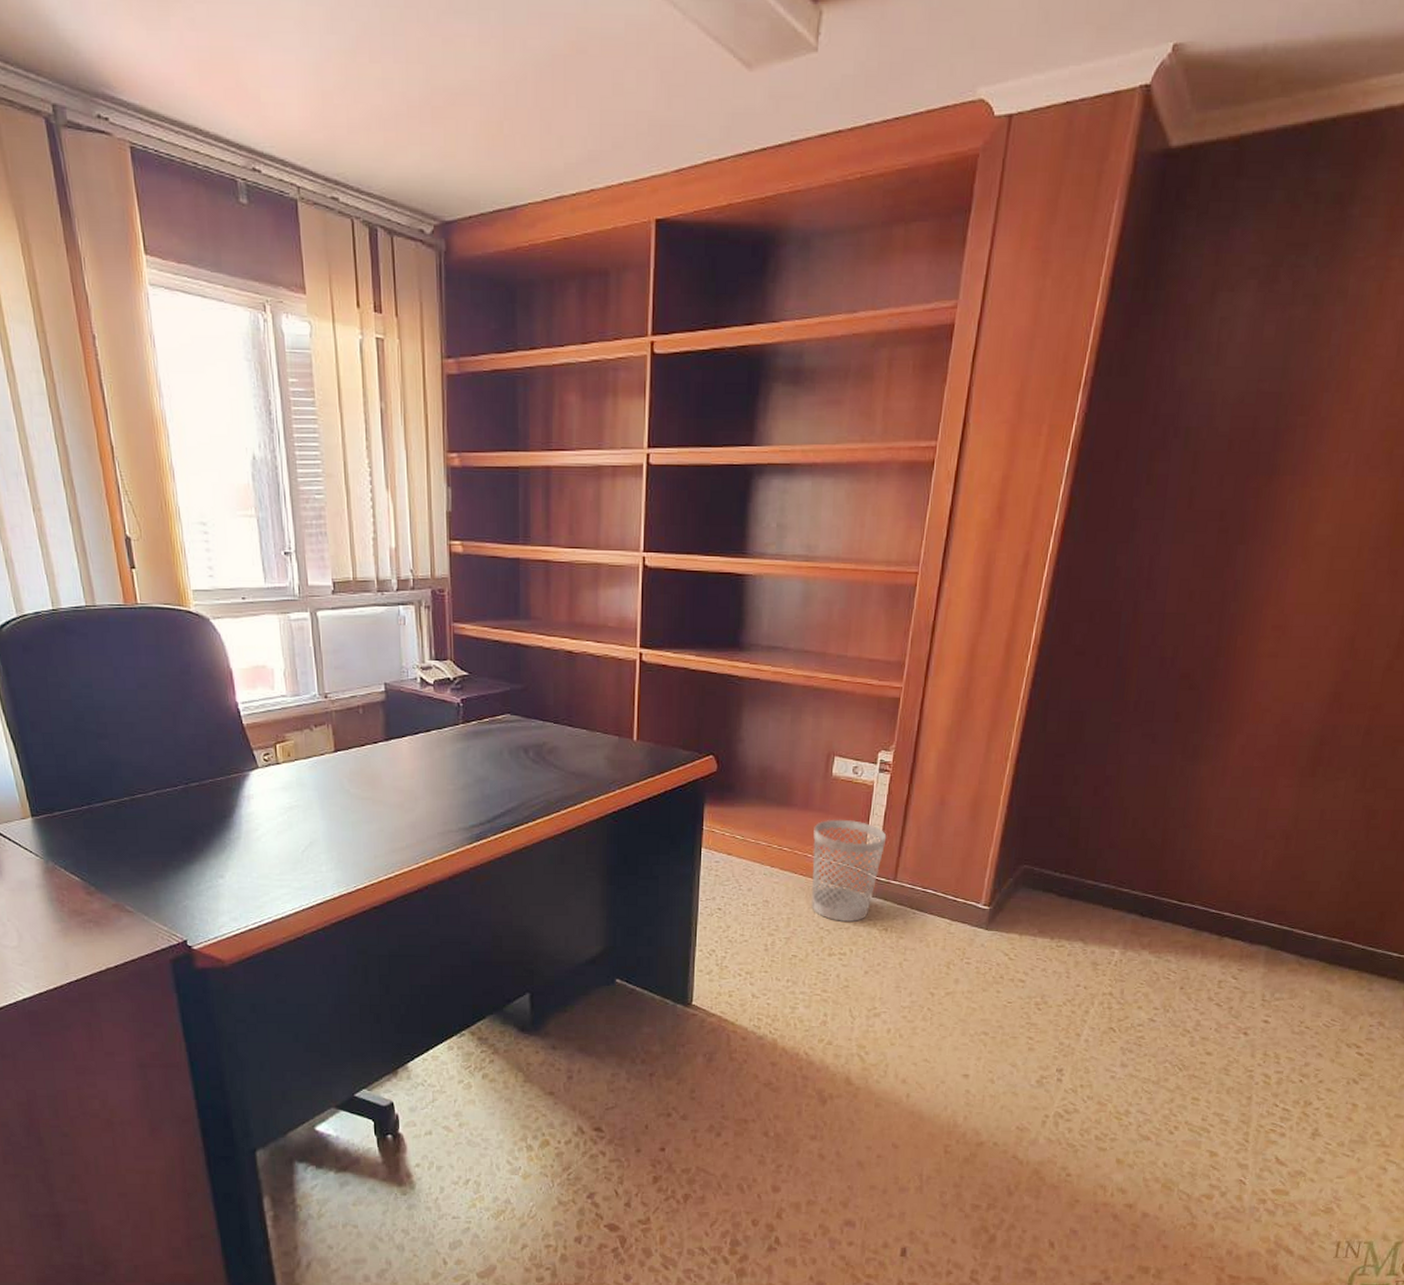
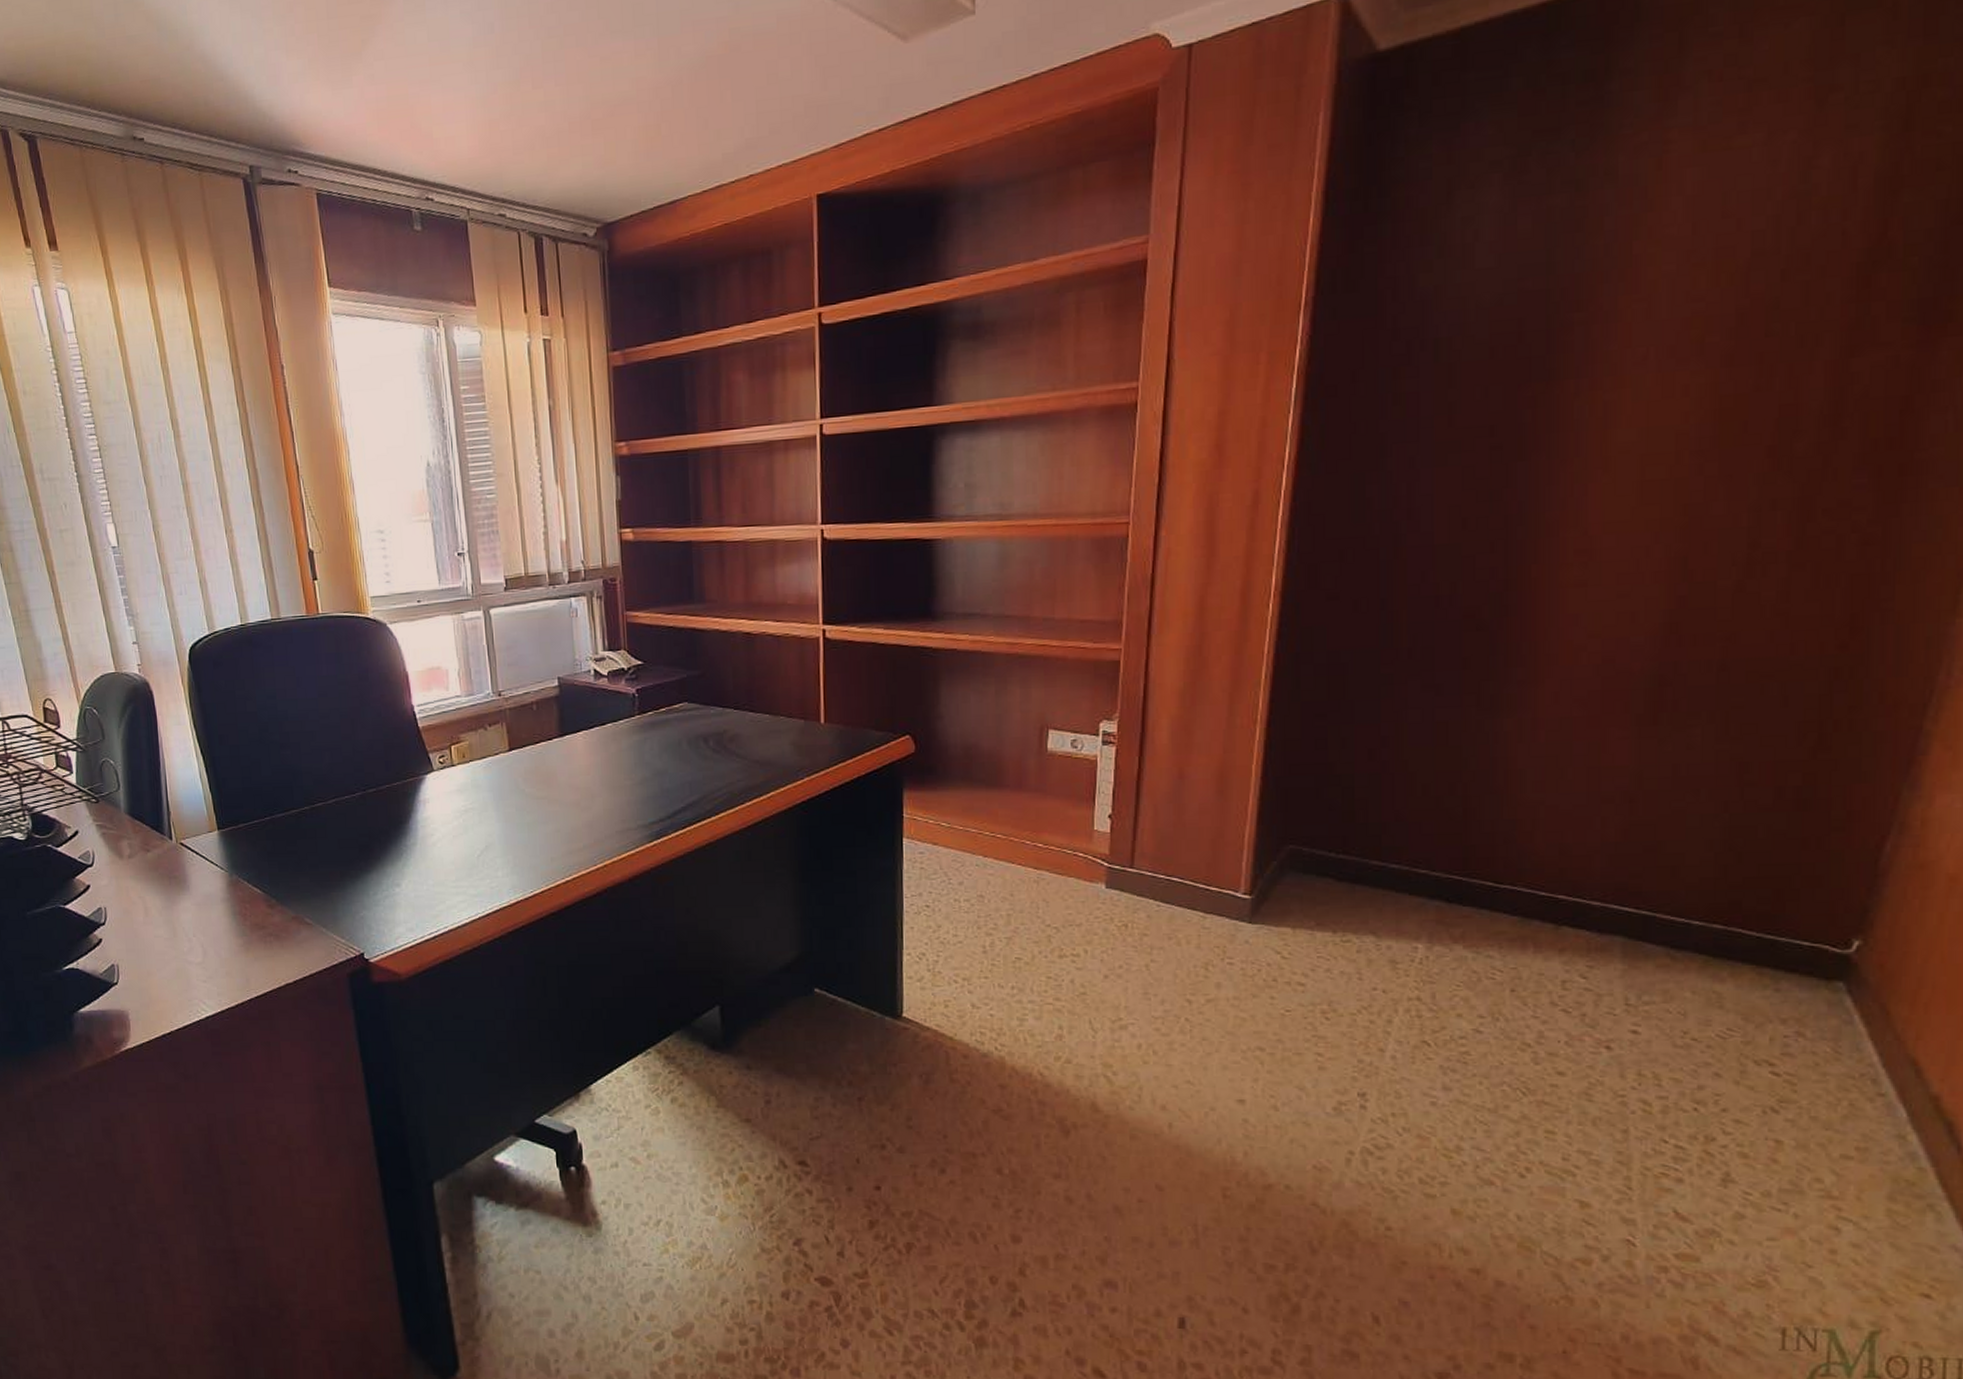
wastebasket: present [811,820,887,922] -> none [1030,800,1118,917]

